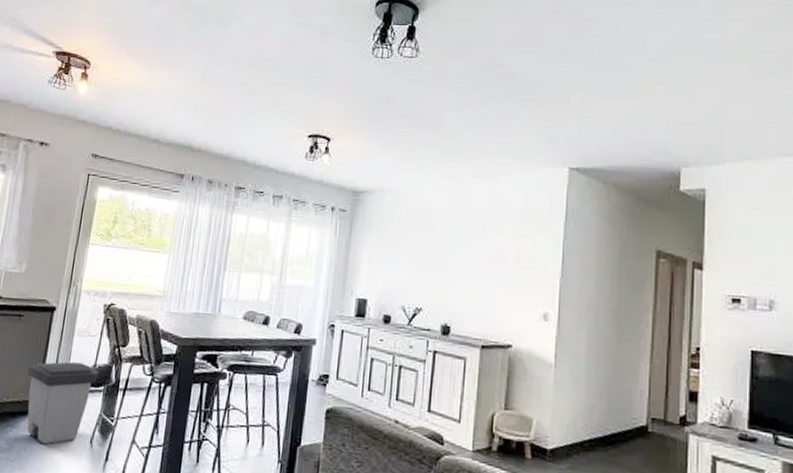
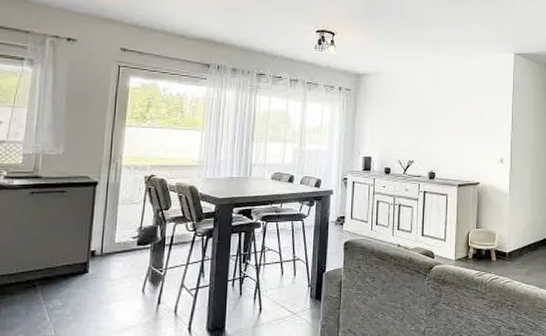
trash can: present [27,361,98,445] -> none [74,227,144,298]

